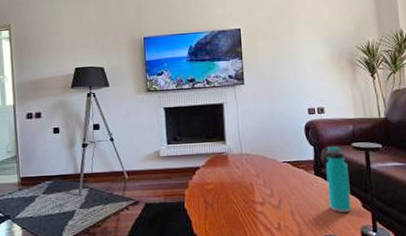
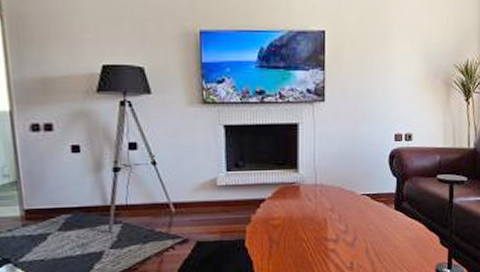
water bottle: present [325,146,351,213] -> none [406,178,431,250]

